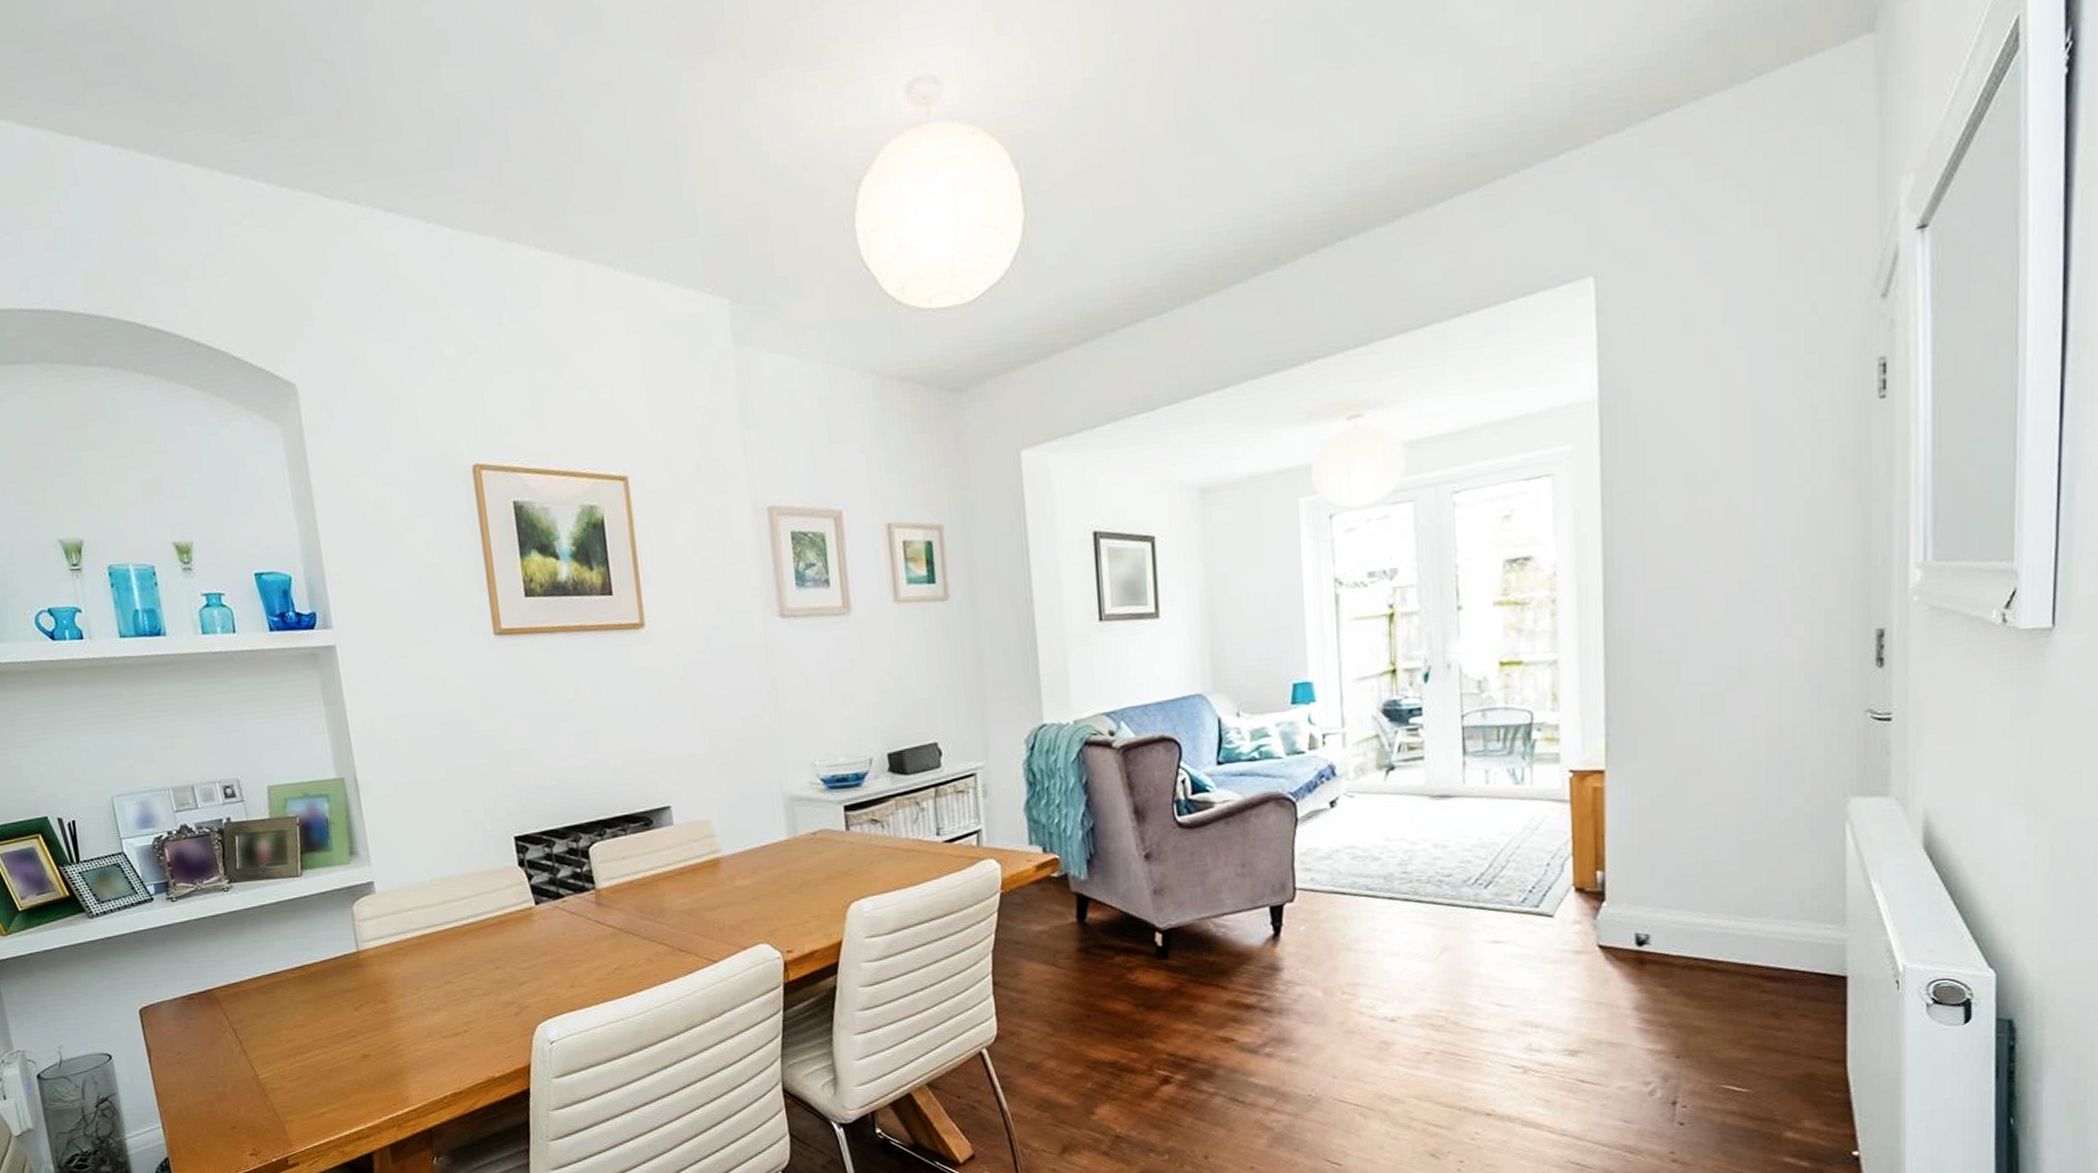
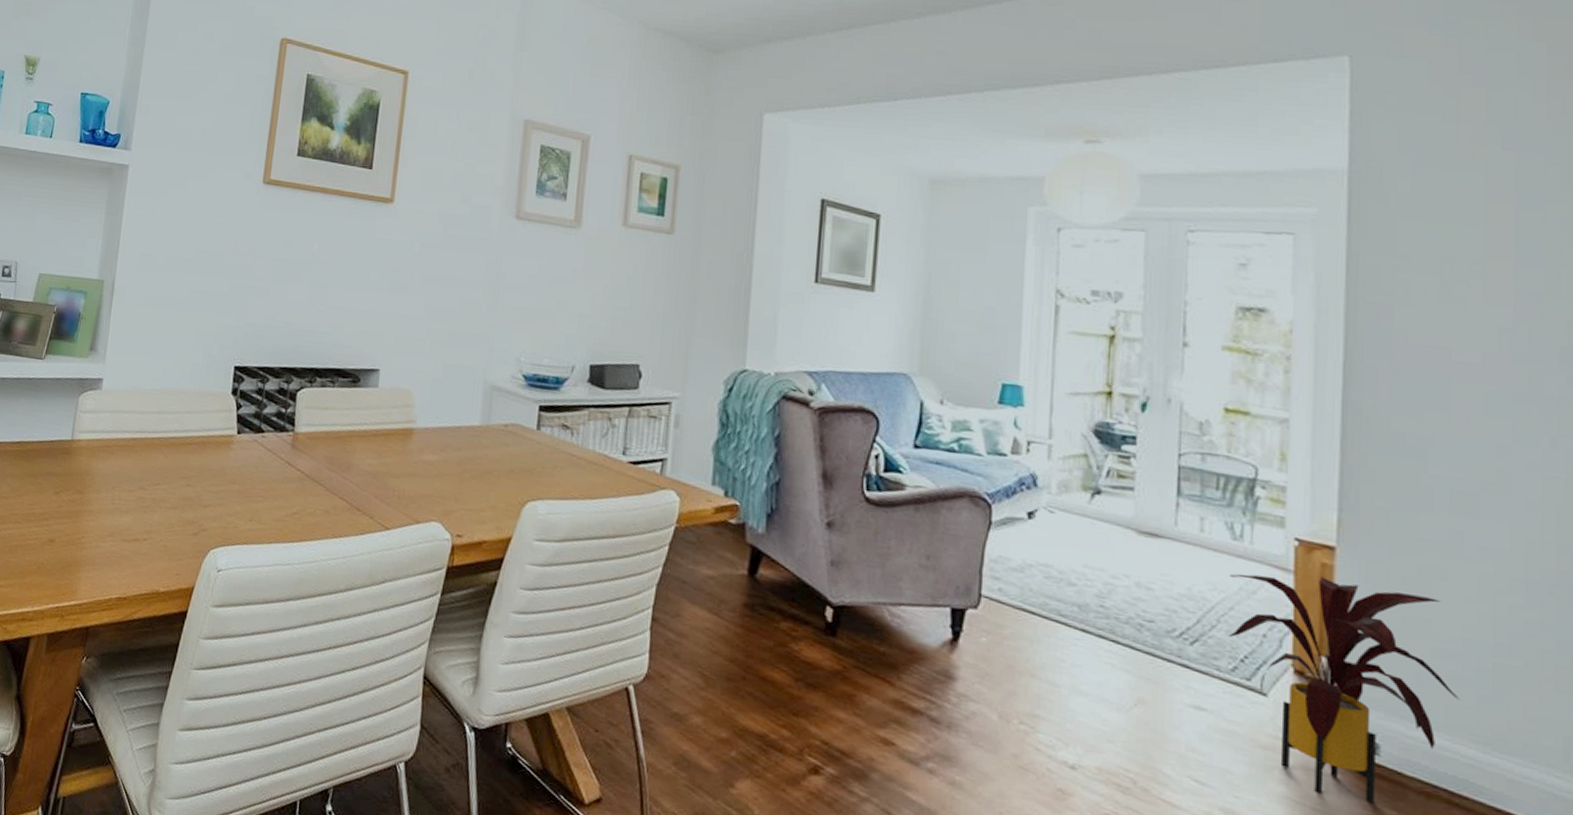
house plant: none [1515,796,1713,989] -> present [1228,573,1459,804]

